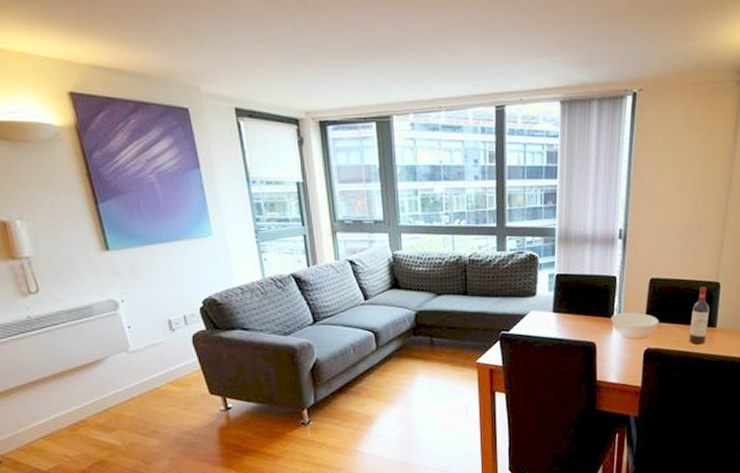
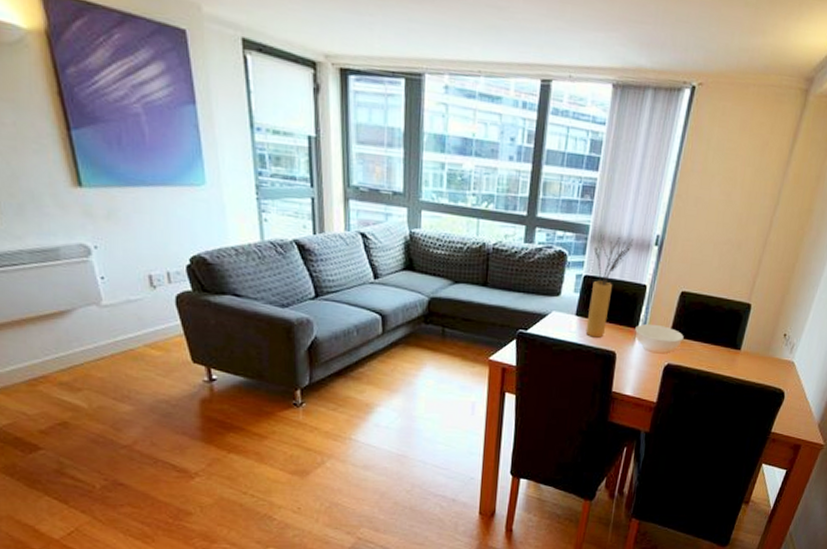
vase: none [562,235,598,331] -> present [585,234,633,338]
wine bottle: present [689,287,710,346] -> none [711,306,737,367]

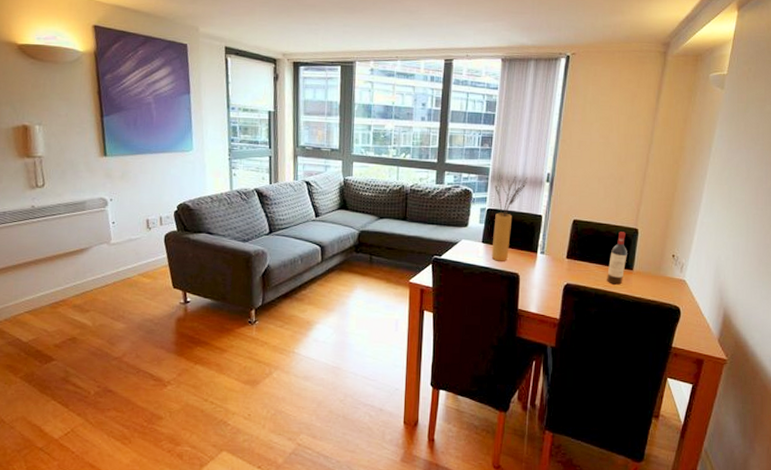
bowl: present [635,324,684,354] -> none [535,249,579,275]
wine bottle: none [711,306,737,367] -> present [607,231,627,286]

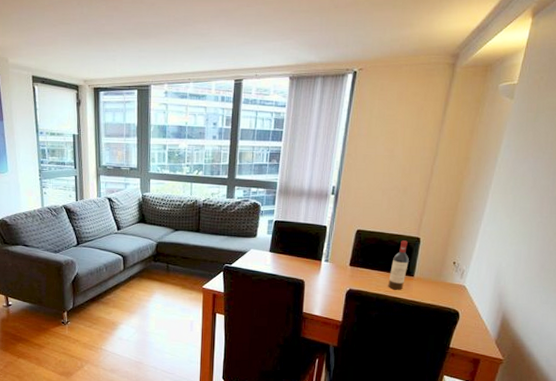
vase: present [491,175,527,262] -> none [278,189,313,269]

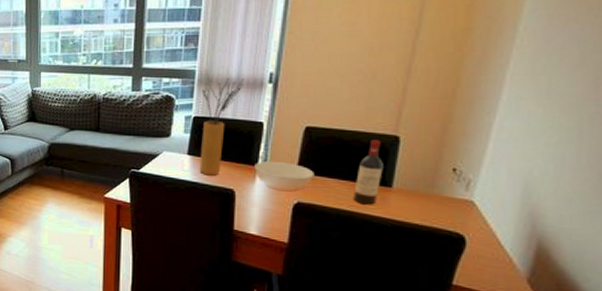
vase: none [278,189,313,269] -> present [199,77,243,176]
bowl: none [319,257,362,281] -> present [254,161,314,192]

